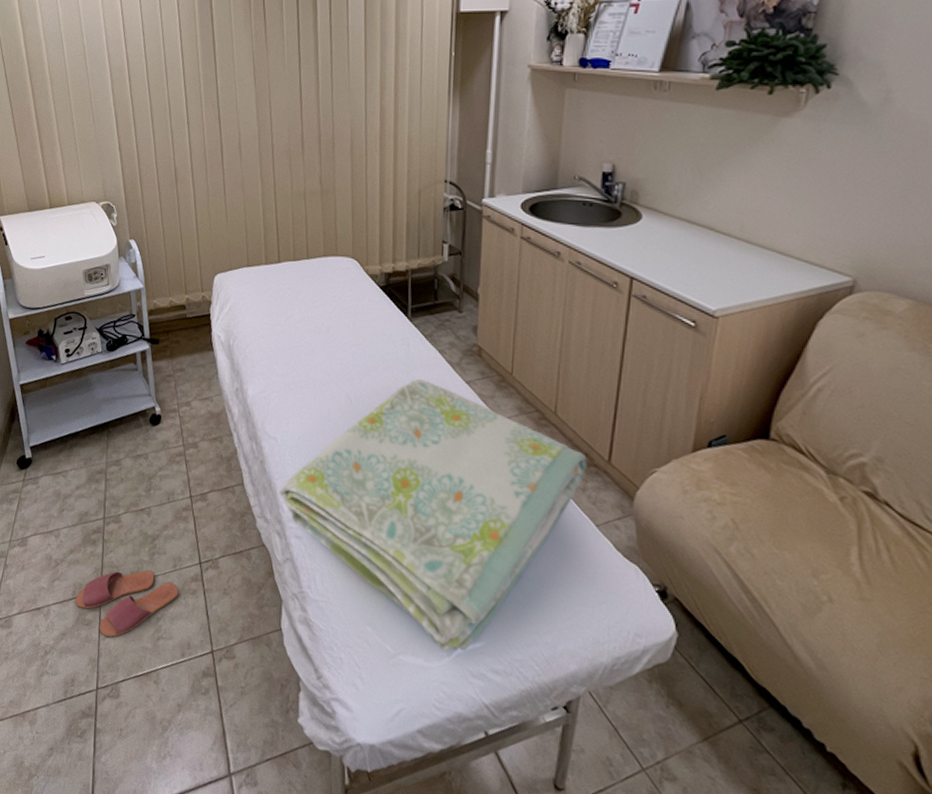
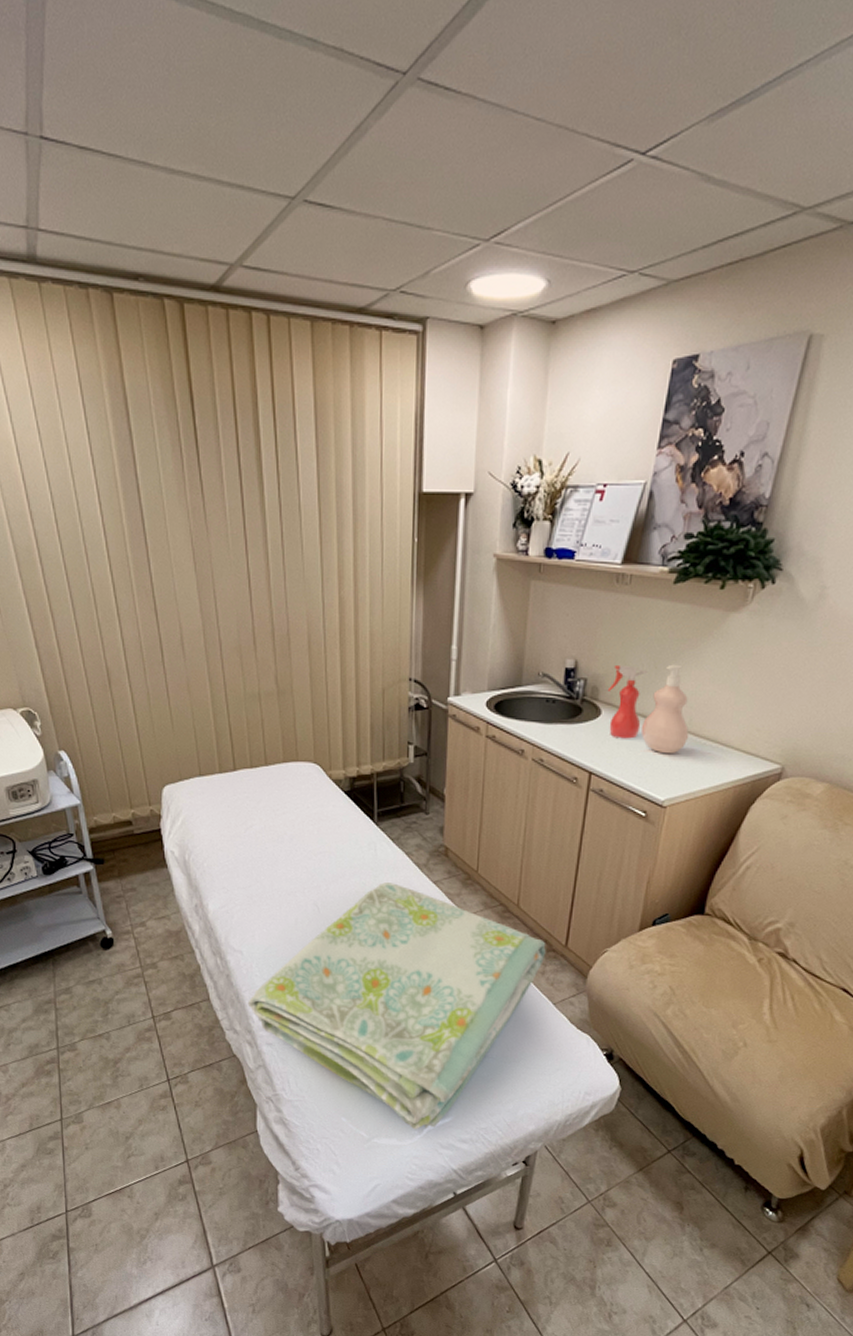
slippers: present [75,570,179,638] -> none [33,1093,147,1162]
spray bottle: none [647,169,692,245] -> present [607,664,648,739]
soap bottle: none [686,169,740,262] -> present [641,664,689,754]

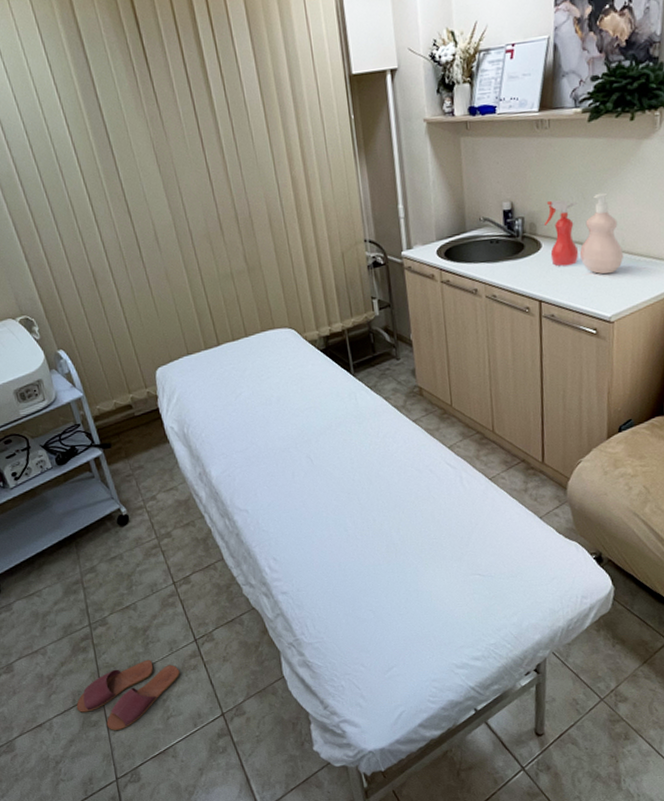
slippers: none [33,1093,147,1162] -> present [76,659,180,731]
towel: present [247,882,546,1130] -> none [259,427,526,655]

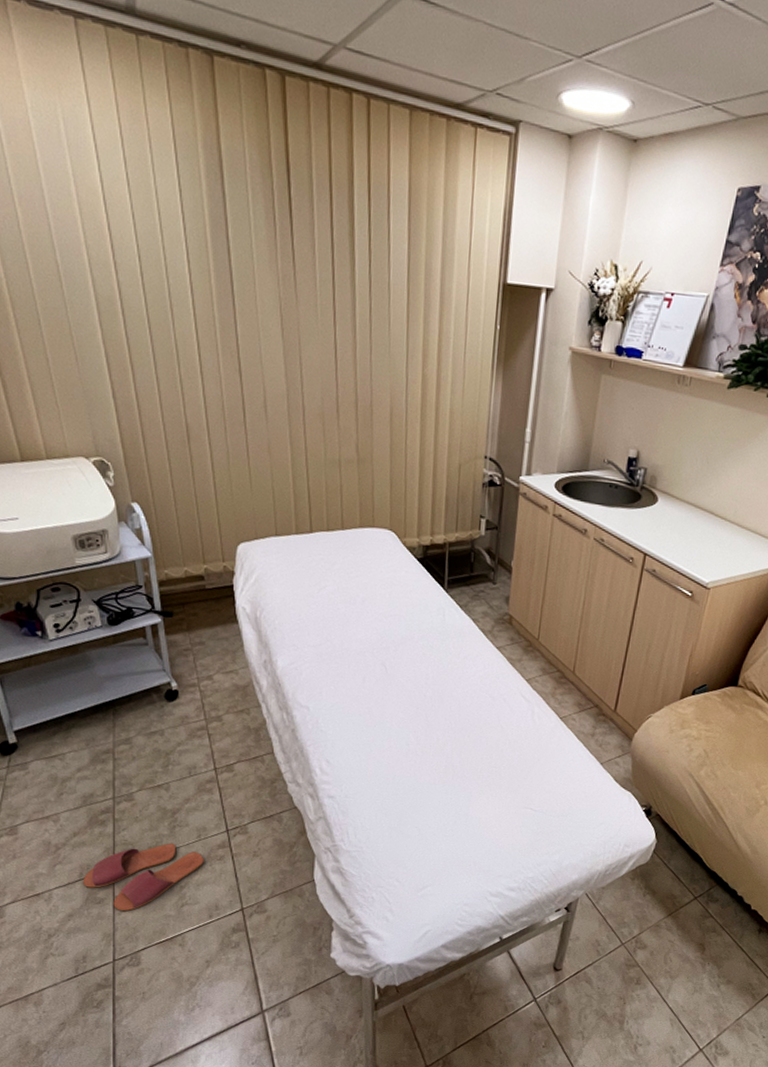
spray bottle: present [543,199,579,267] -> none [664,457,701,526]
soap bottle: present [579,192,623,275] -> none [691,460,734,542]

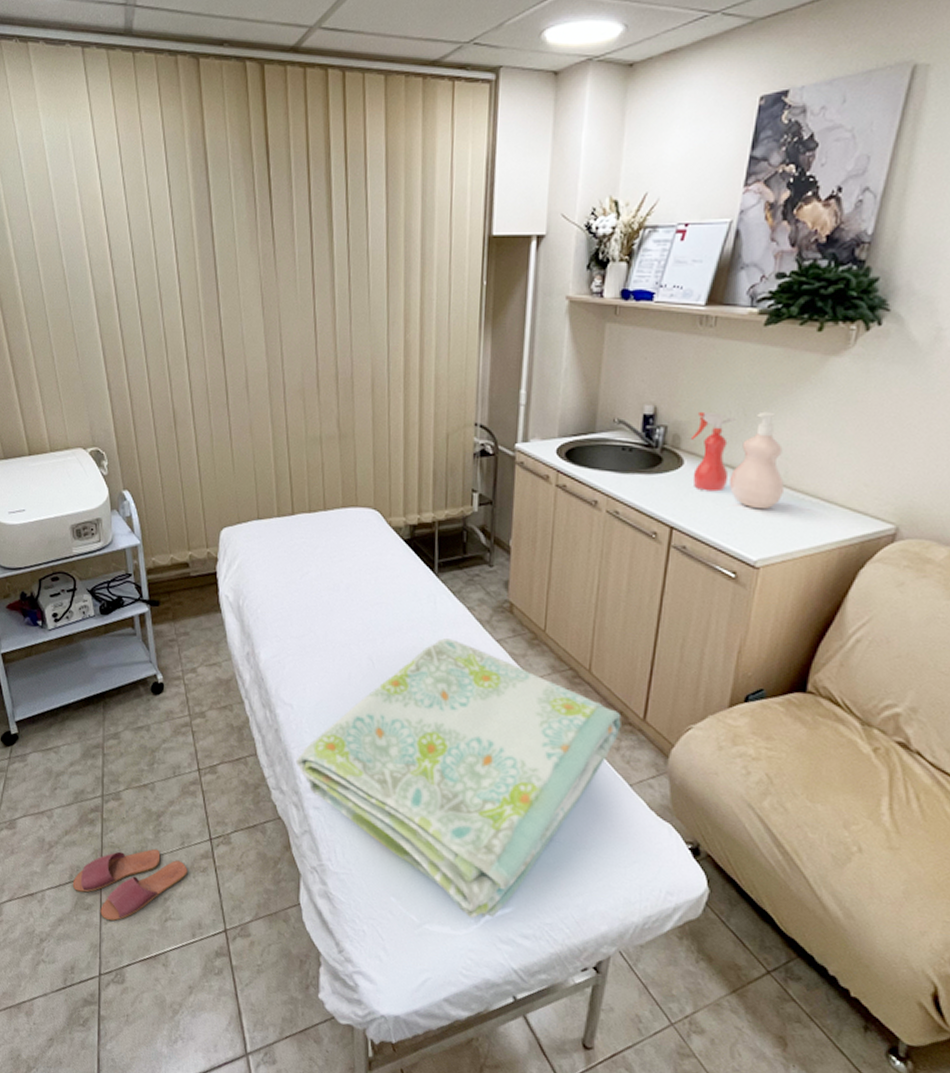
towel: none [311,646,597,879] -> present [295,638,622,919]
spray bottle: none [664,457,701,526] -> present [690,411,737,492]
soap bottle: none [691,460,734,542] -> present [728,411,784,510]

